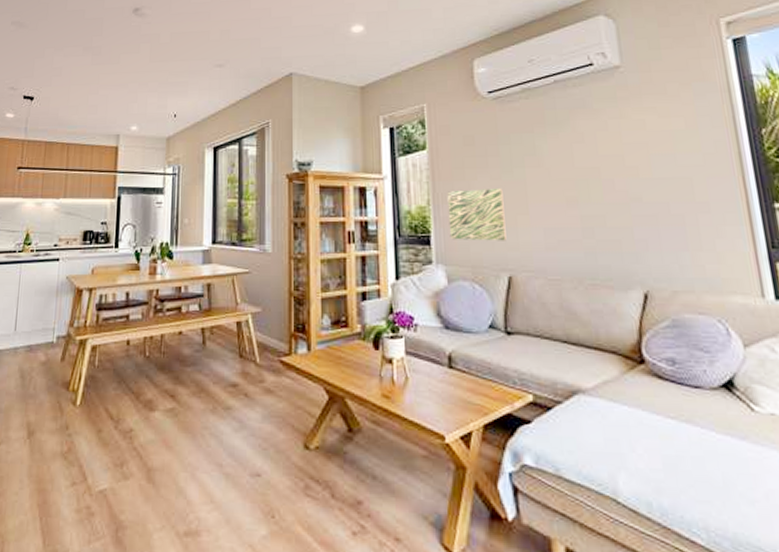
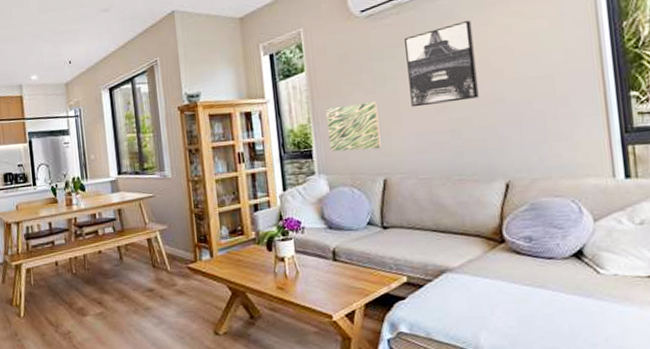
wall art: none [533,113,613,199] -> present [404,21,479,108]

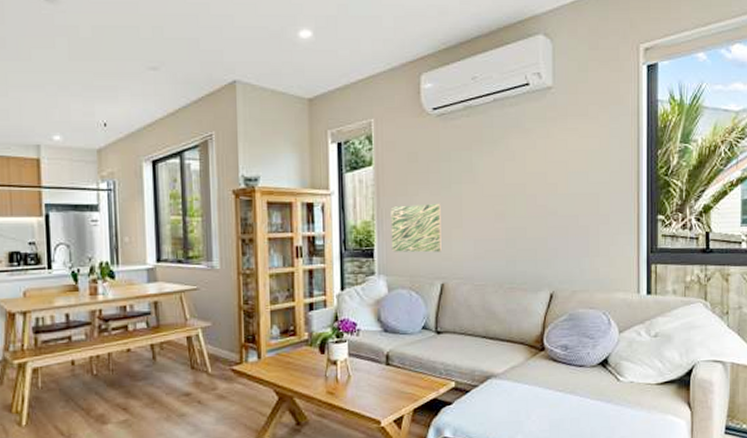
wall art: present [404,21,479,108] -> none [472,132,534,213]

